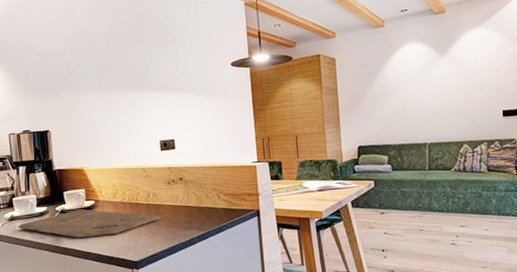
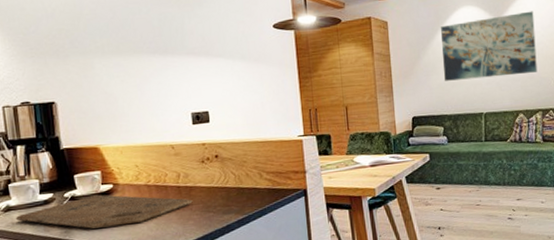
wall art: none [385,46,483,113] -> present [440,11,538,81]

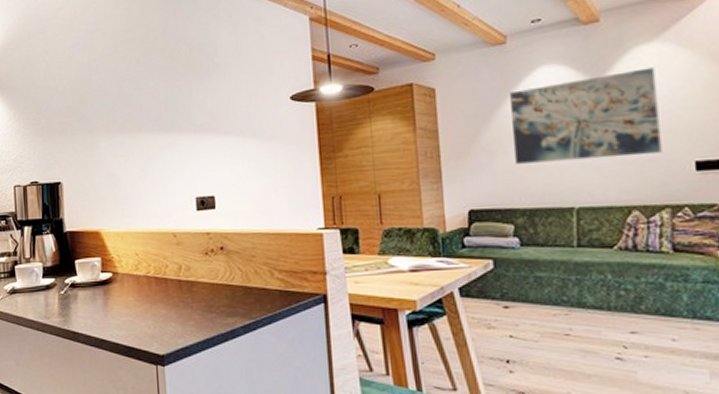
cutting board: present [15,194,193,230] -> none [19,283,194,321]

